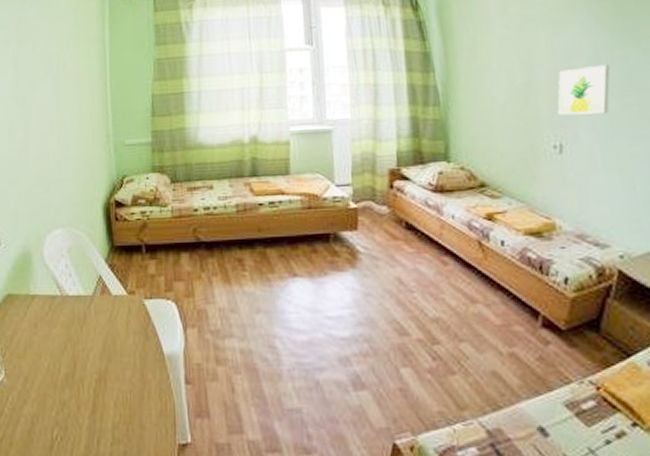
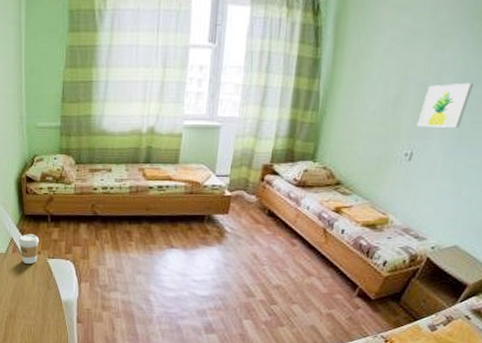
coffee cup: none [108,269,133,307] -> present [18,234,39,264]

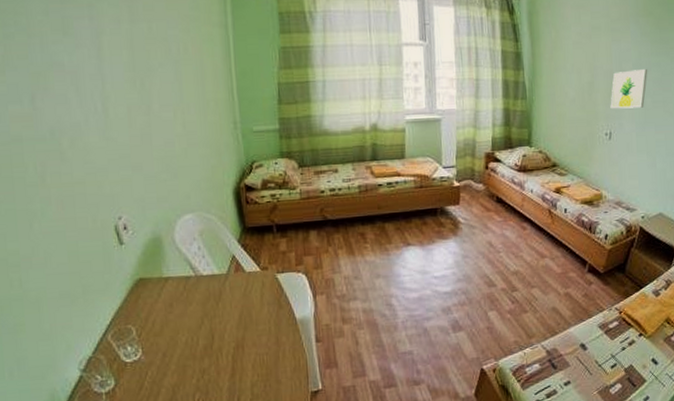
coffee cup: present [18,234,39,264] -> none [241,248,265,283]

